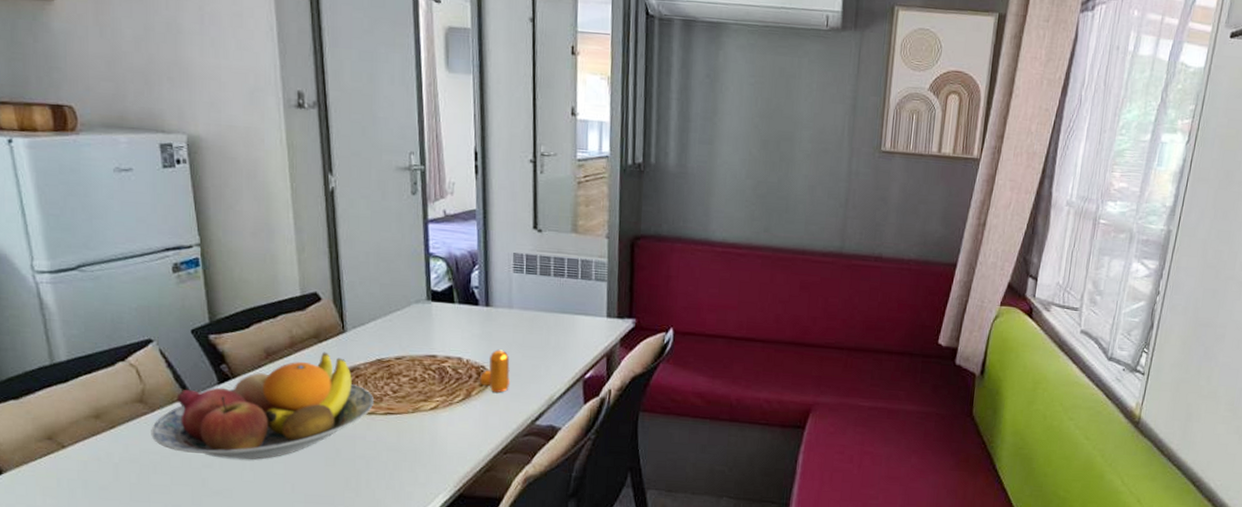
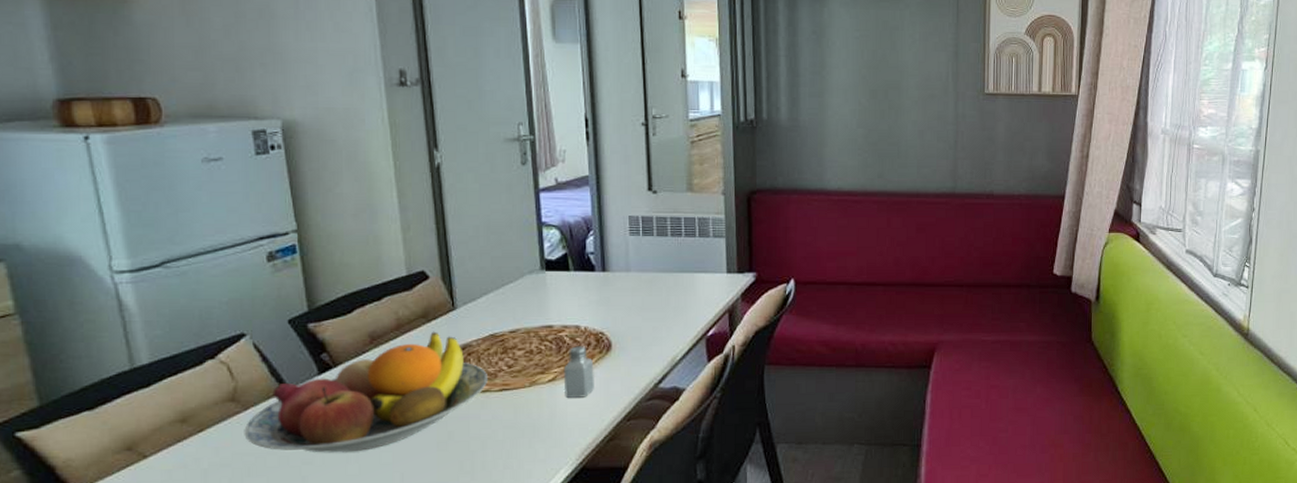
saltshaker: none [444,377,474,428] -> present [563,346,594,398]
pepper shaker: present [479,349,511,393] -> none [598,314,631,358]

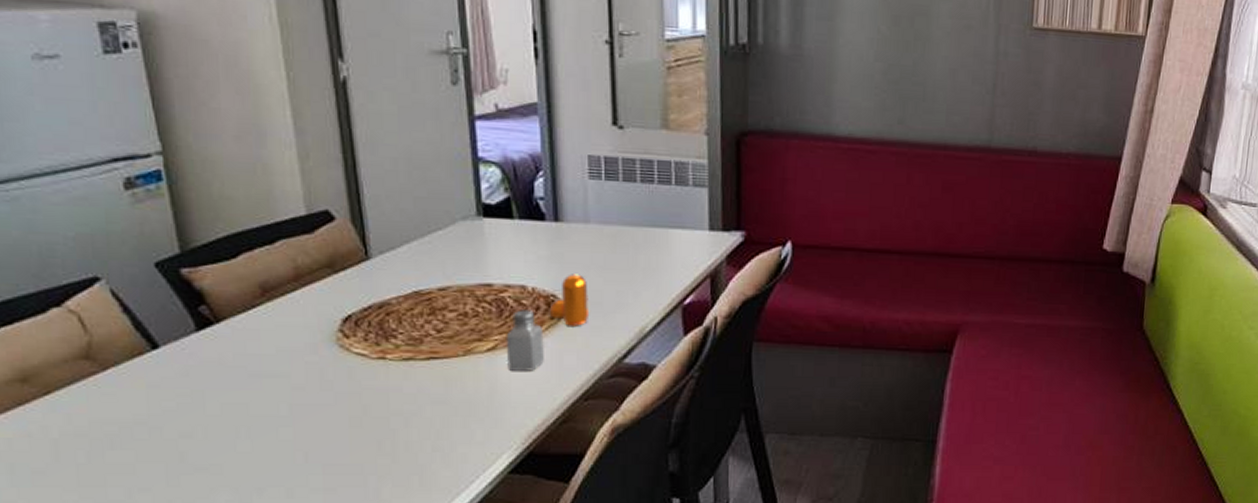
fruit bowl: present [244,331,487,453] -> none [103,284,411,426]
pepper shaker: none [598,314,631,358] -> present [549,274,590,326]

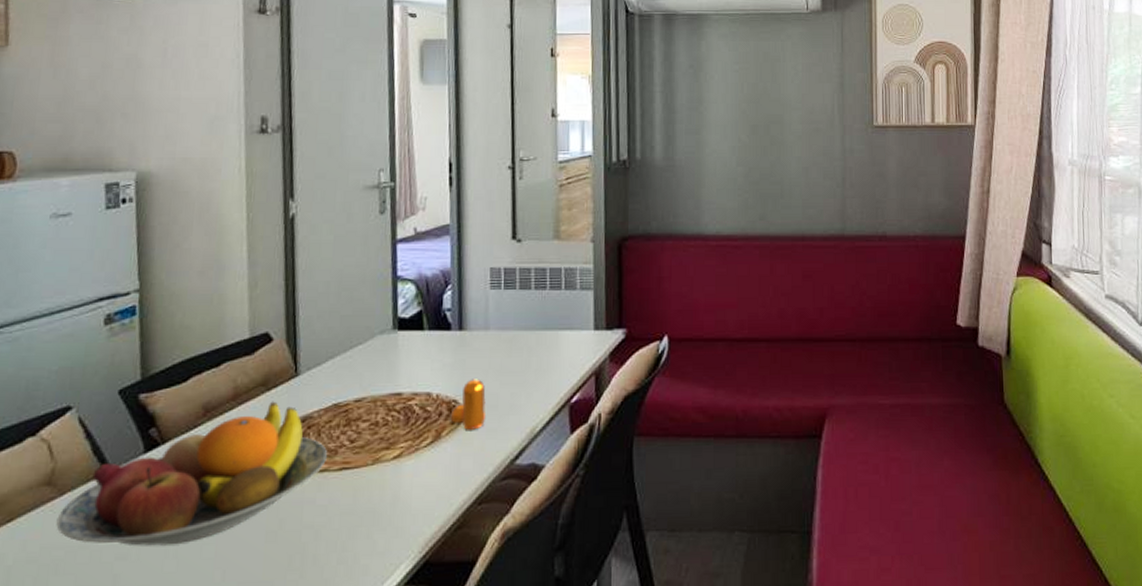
fruit bowl: none [103,284,411,426] -> present [56,401,327,546]
saltshaker: present [506,310,544,371] -> none [409,416,445,478]

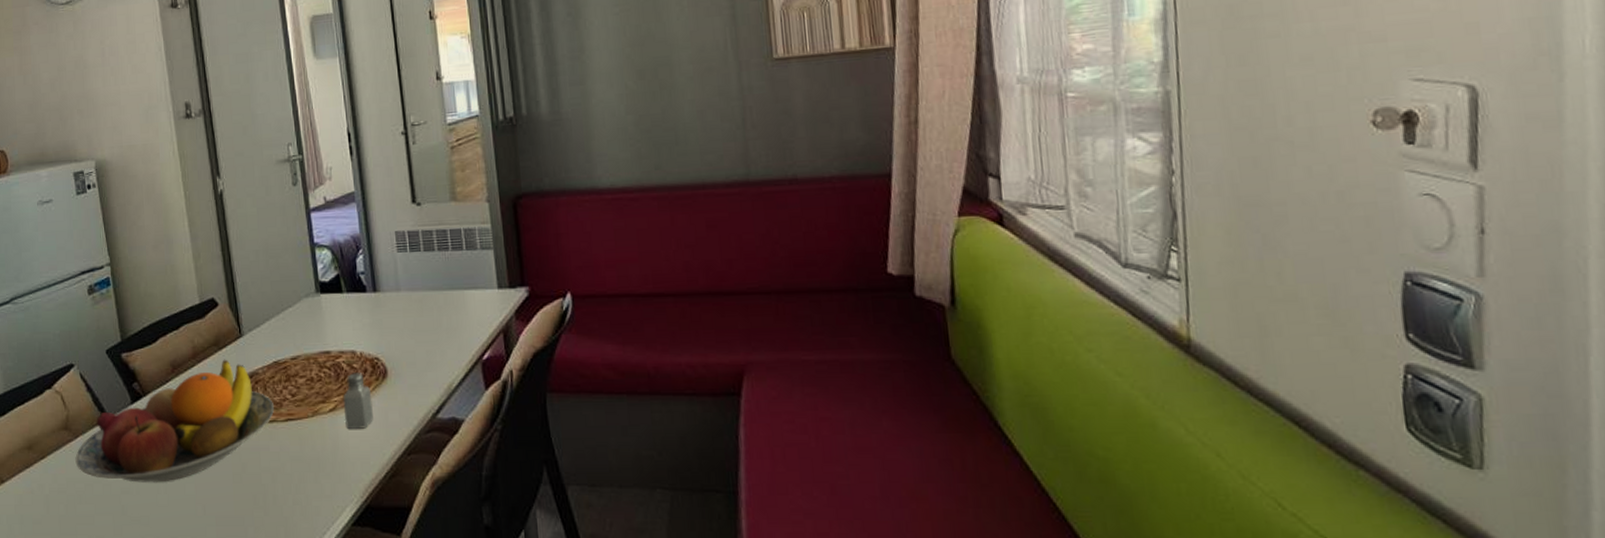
saltshaker: none [409,416,445,478] -> present [343,373,373,429]
pepper shaker: present [450,379,487,430] -> none [374,337,407,386]

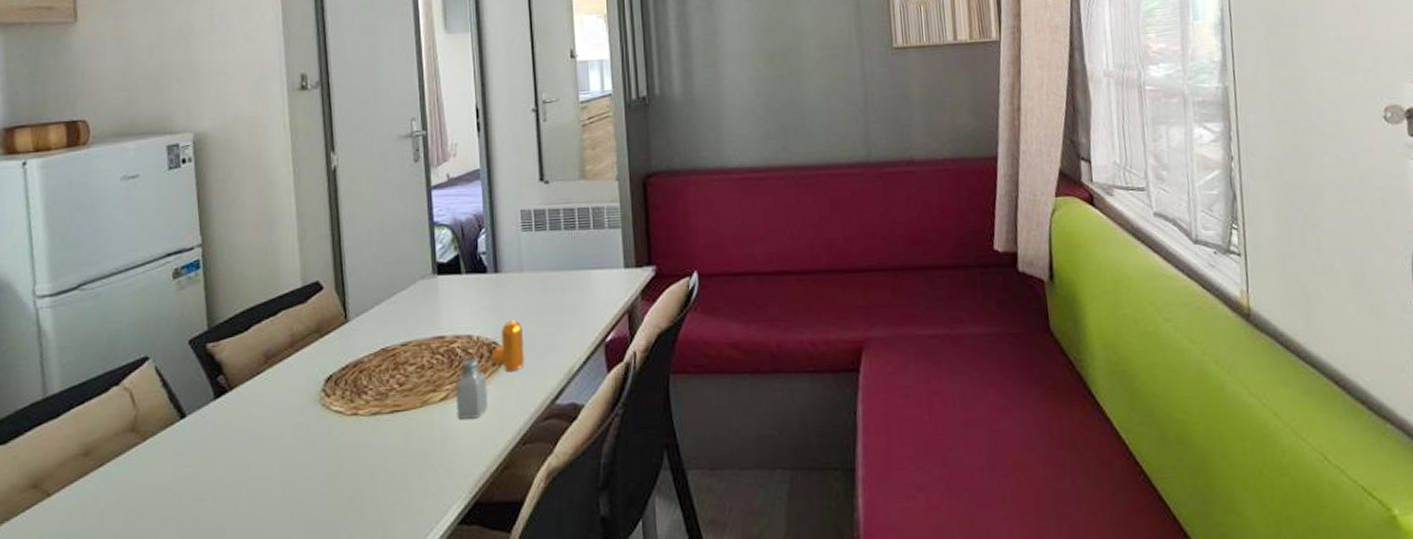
fruit bowl: present [75,359,274,482] -> none [141,347,378,489]
pepper shaker: none [374,337,407,386] -> present [491,320,526,371]

